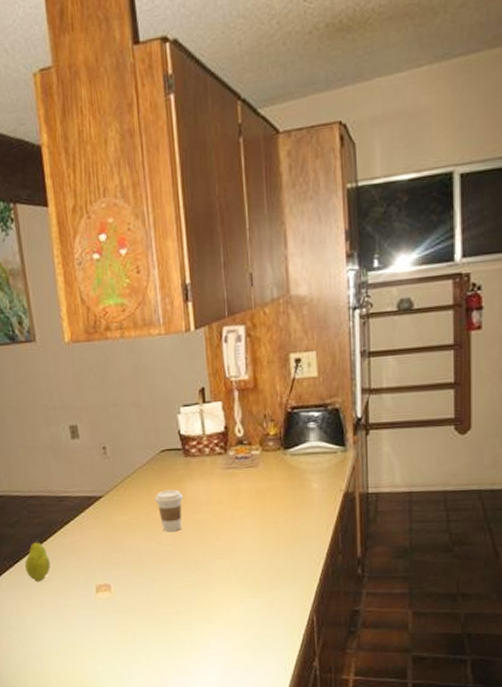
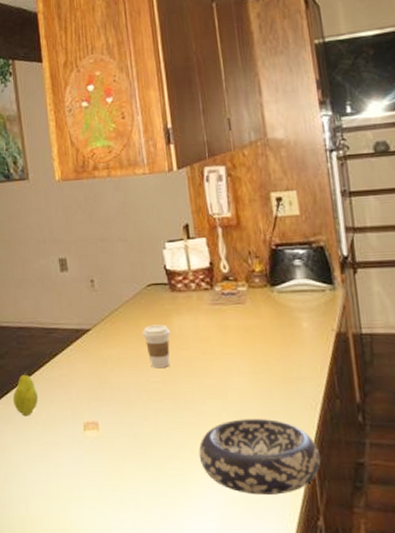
decorative bowl: none [207,575,321,643] -> present [198,419,321,496]

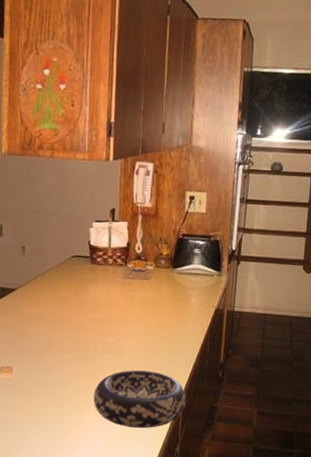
coffee cup: present [142,324,171,369] -> none [61,290,86,327]

